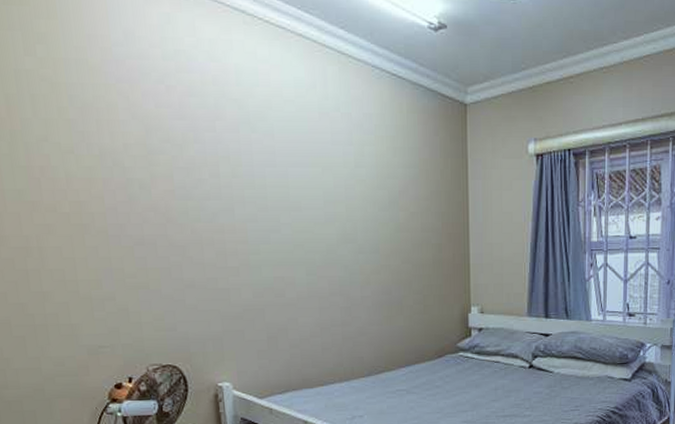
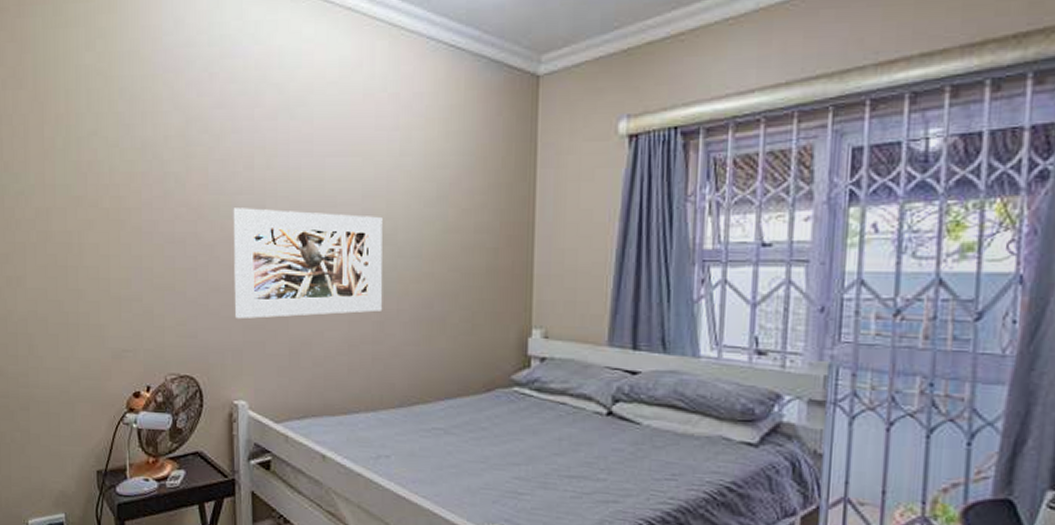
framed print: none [202,212,349,312] -> present [233,208,383,320]

